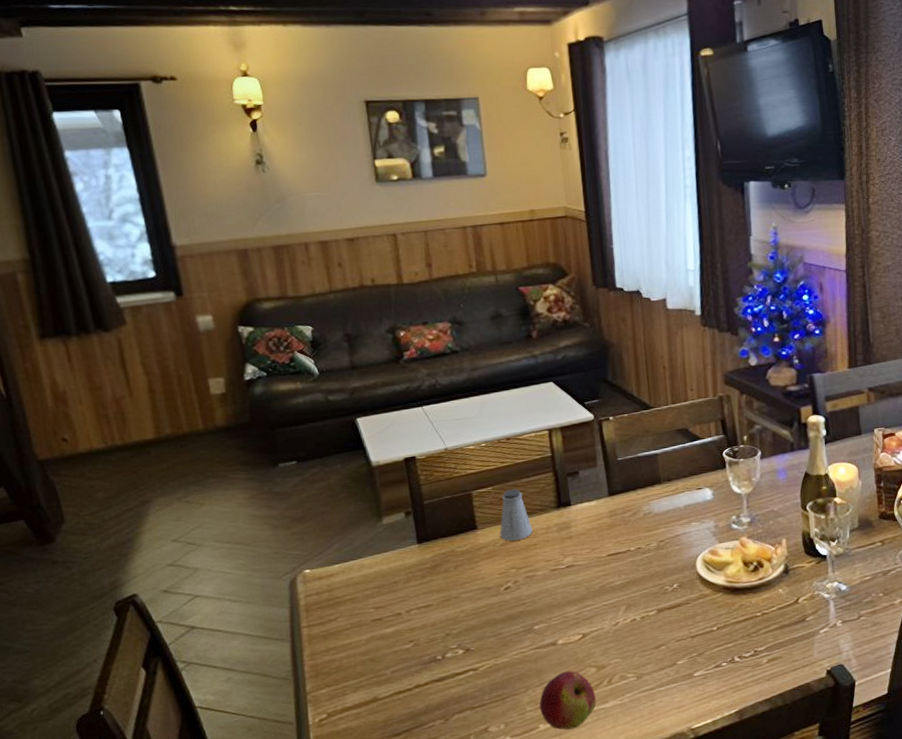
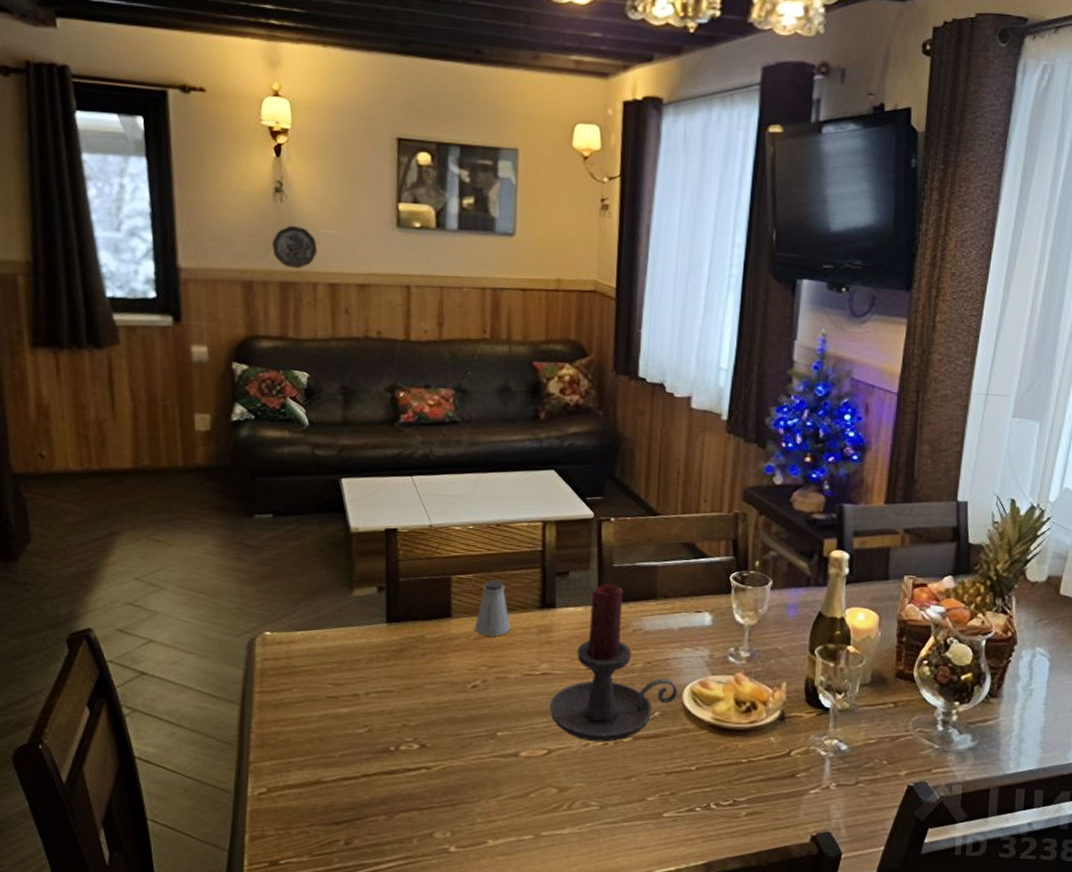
decorative plate: none [260,192,305,233] -> present [271,225,318,269]
apple: present [539,670,596,730] -> none [491,786,553,851]
candle holder: none [578,476,692,621] -> present [549,584,678,742]

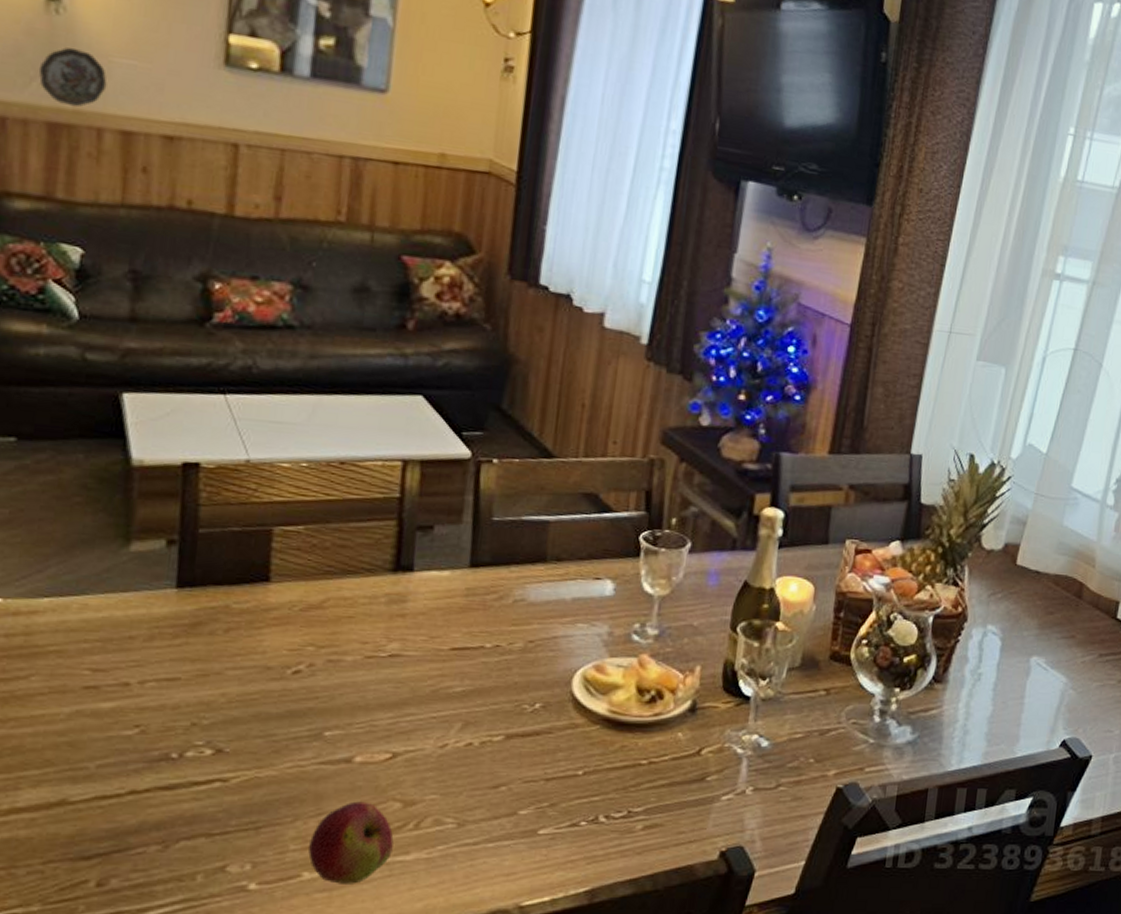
saltshaker: present [475,580,511,636] -> none [301,533,352,607]
apple: none [491,786,553,851] -> present [308,801,394,884]
candle holder: present [549,584,678,742] -> none [397,542,567,743]

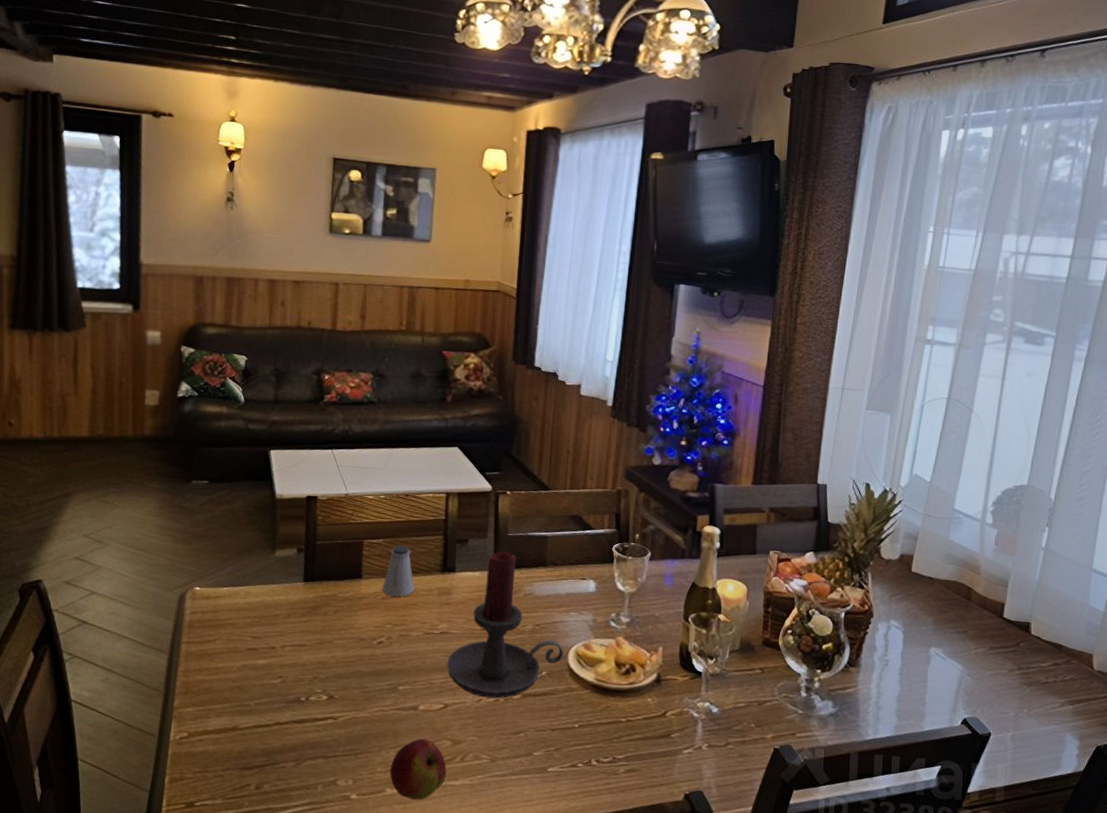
decorative plate: present [38,47,107,108] -> none [221,229,261,267]
saltshaker: none [301,533,352,607] -> present [382,545,415,597]
candle holder: none [397,542,567,743] -> present [447,551,564,699]

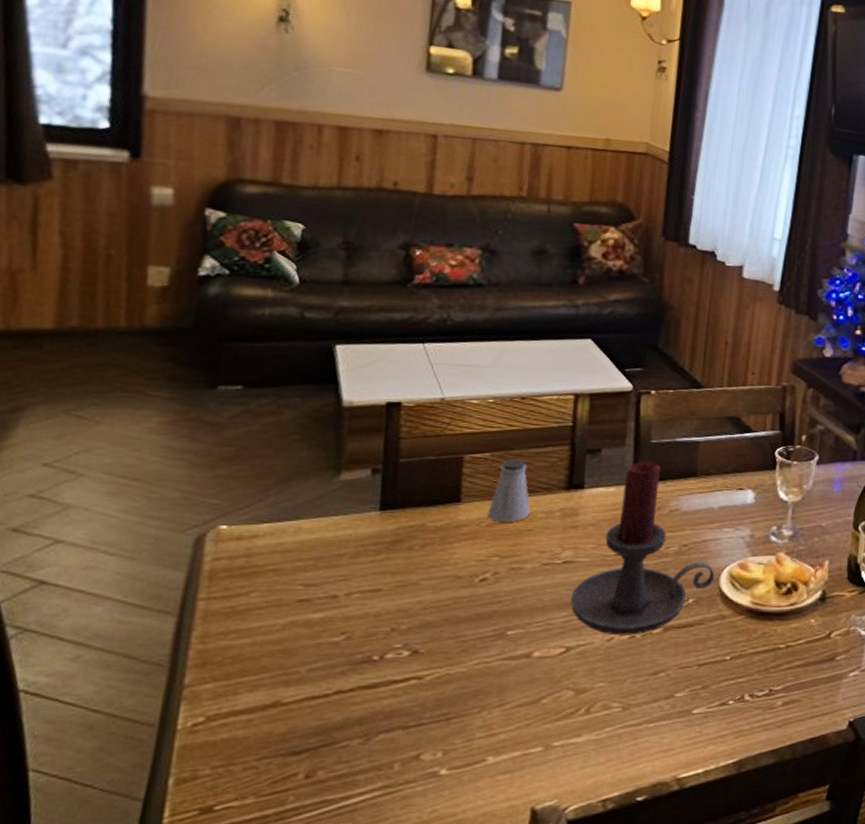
apple: present [390,738,447,800] -> none [493,691,567,766]

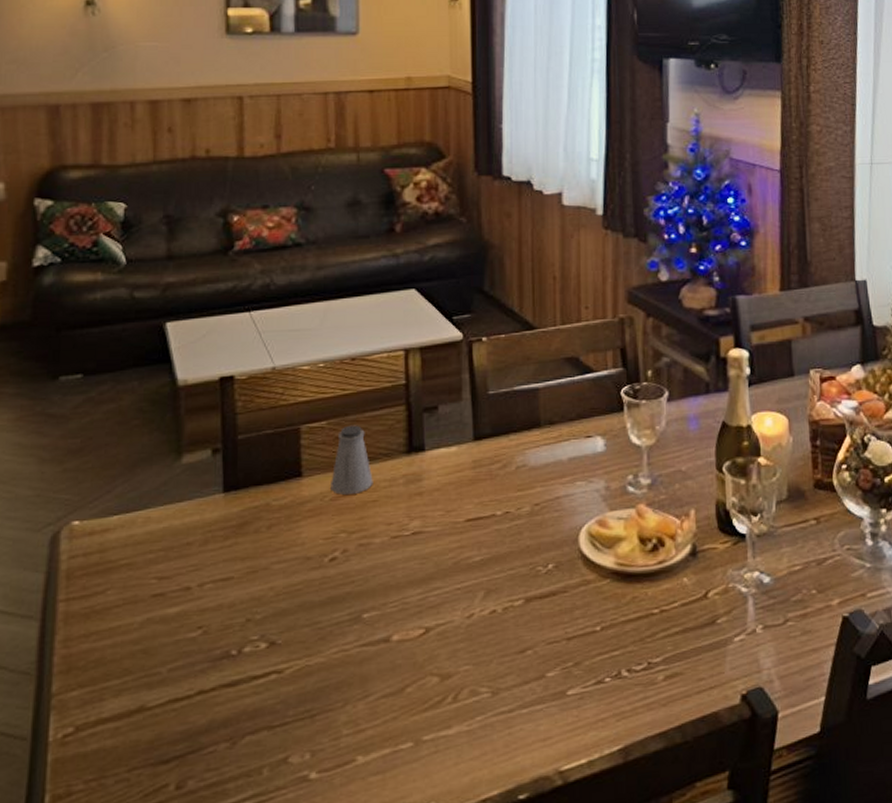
candle holder: present [570,461,715,635] -> none [424,415,573,611]

